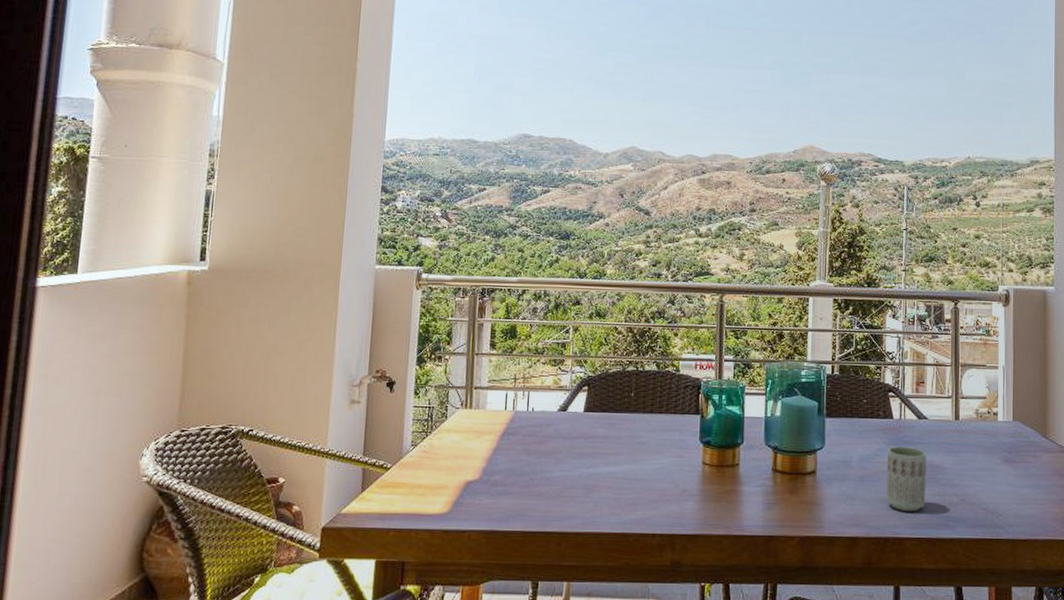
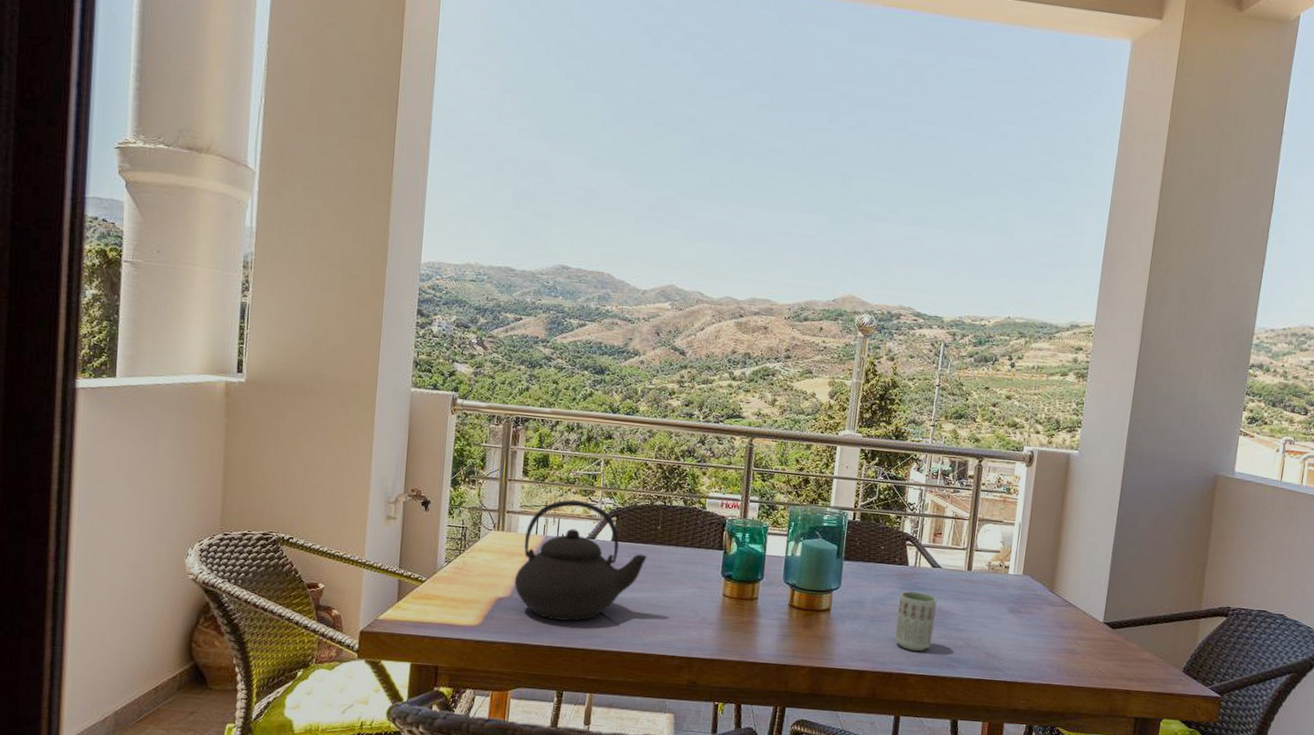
teapot: none [483,371,622,502] -> present [514,500,647,621]

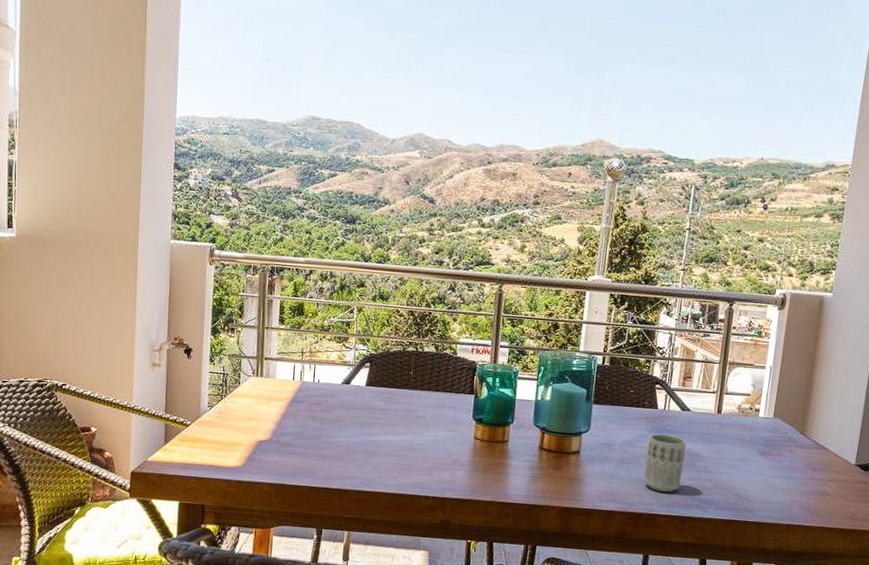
teapot: present [514,500,647,621] -> none [273,346,400,463]

